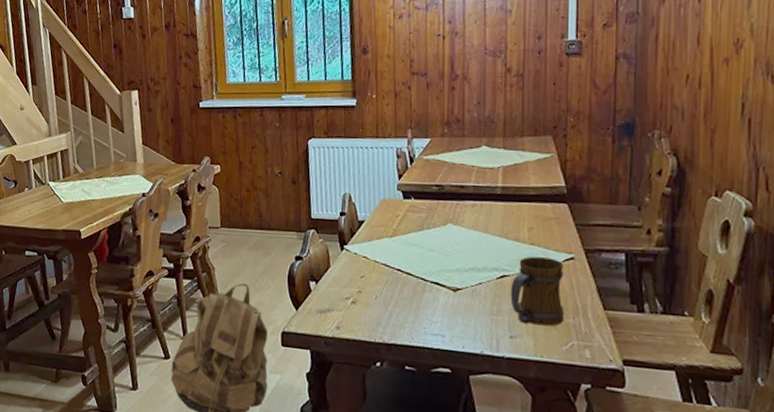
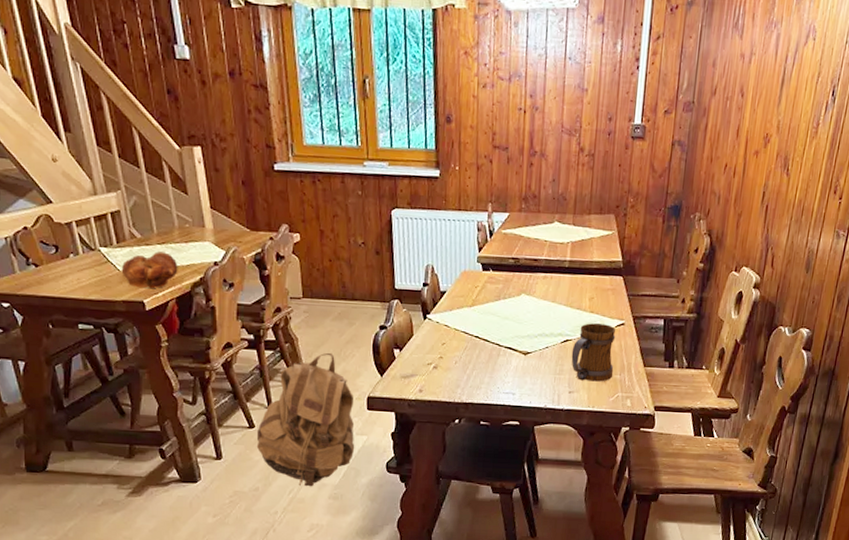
bread loaf: none [64,185,112,219] -> present [121,251,178,289]

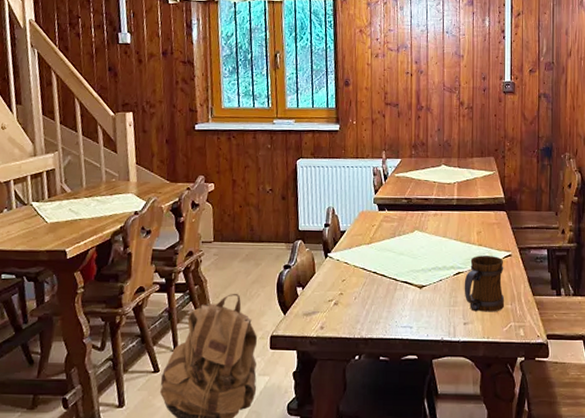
bread loaf: present [121,251,178,289] -> none [48,204,102,239]

